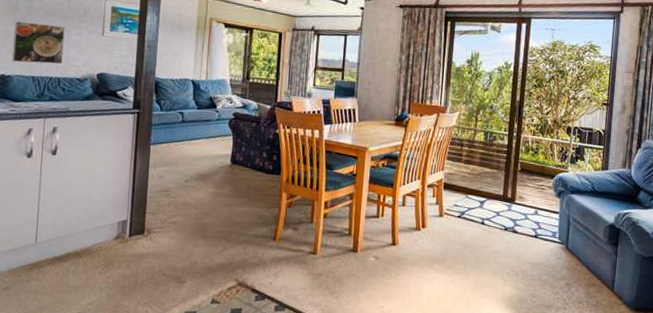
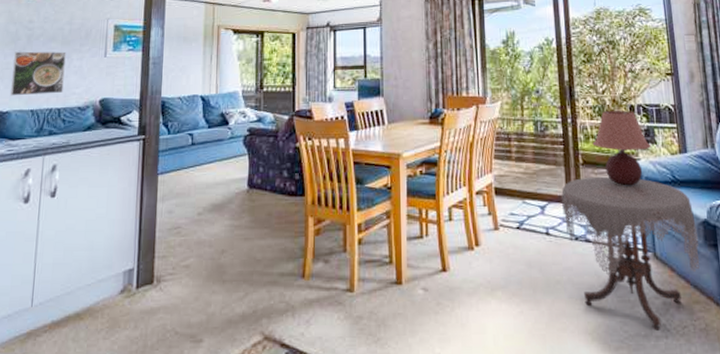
side table: none [498,181,604,303] -> present [561,176,701,331]
table lamp: none [531,129,580,192] -> present [592,110,652,185]

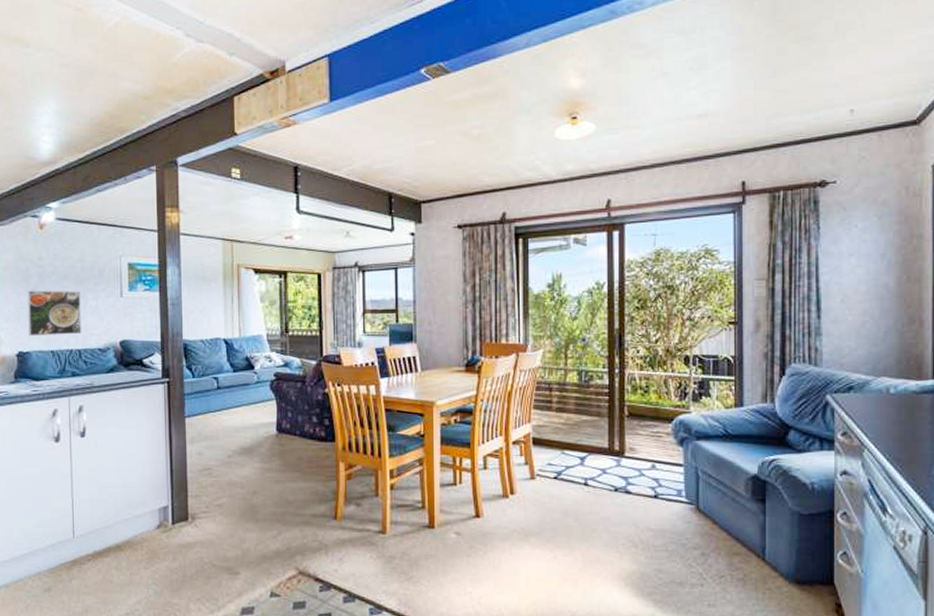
side table: present [561,176,701,331] -> none [603,429,746,579]
table lamp: present [592,110,652,185] -> none [640,360,705,438]

